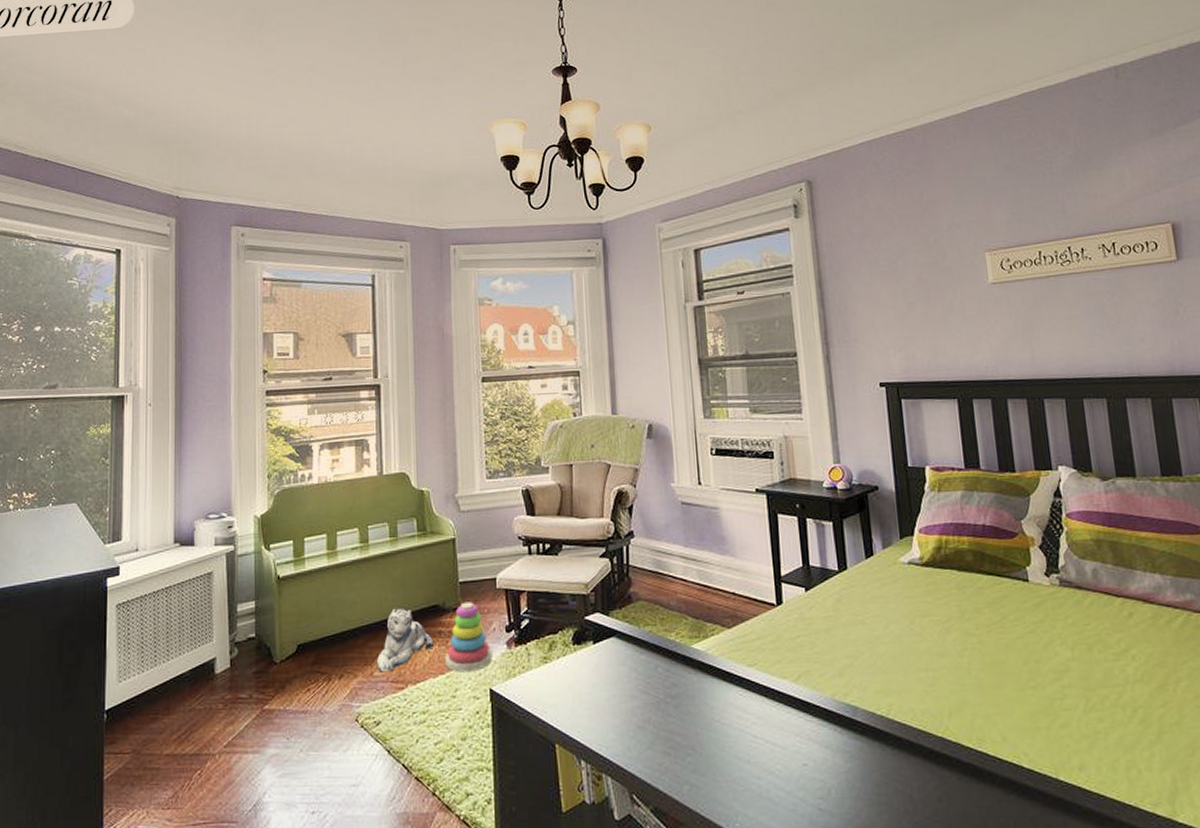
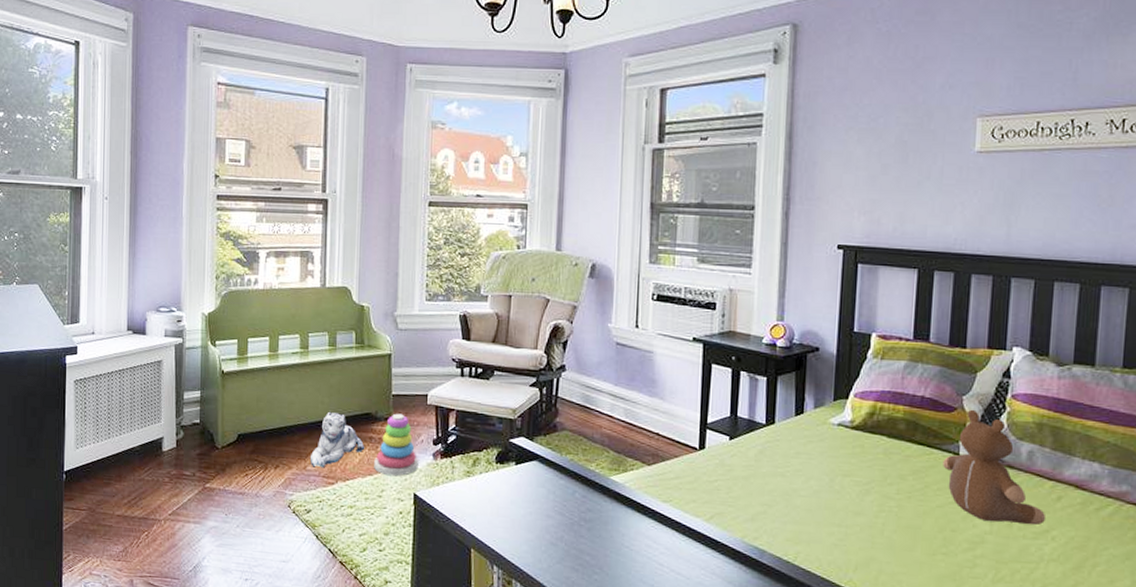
teddy bear: none [1014,532,1122,648] -> present [943,409,1045,526]

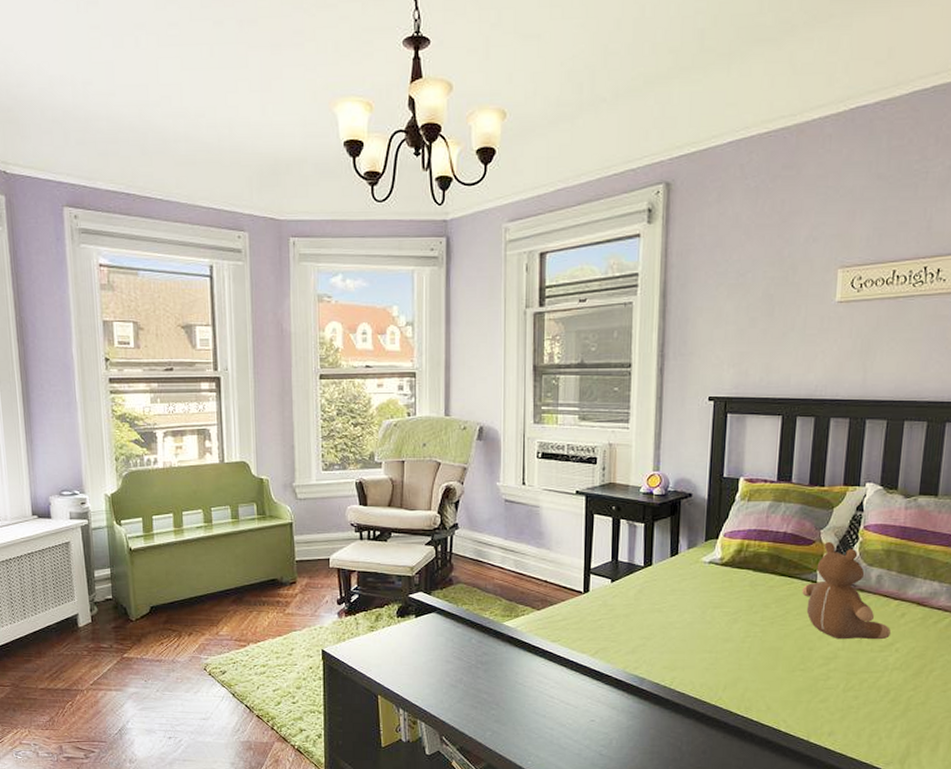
plush toy: present [311,411,364,468] -> none [222,580,272,632]
stacking toy: present [374,413,419,476] -> none [283,577,325,636]

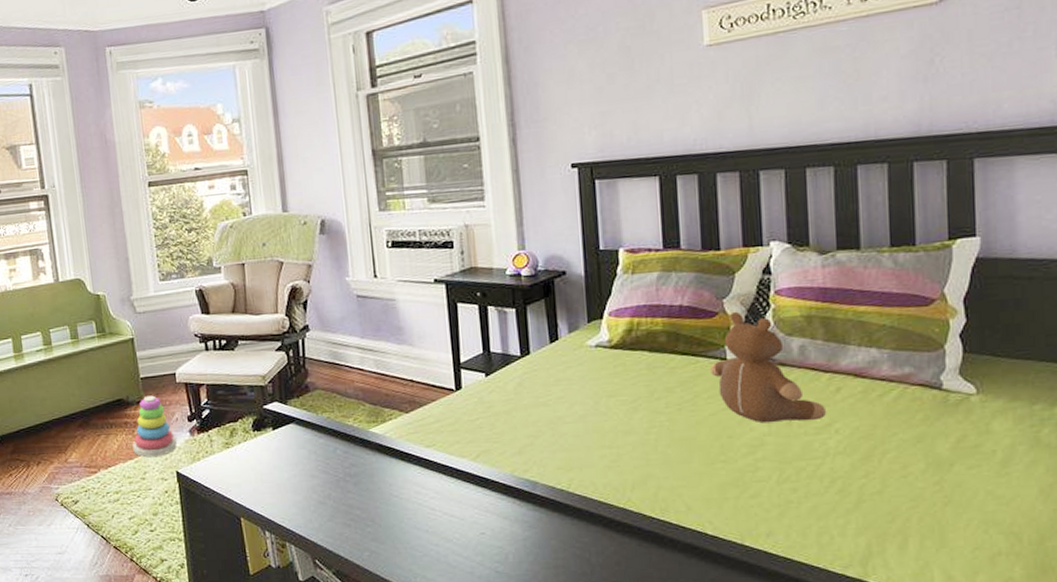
stacking toy: none [283,577,325,636] -> present [132,395,177,458]

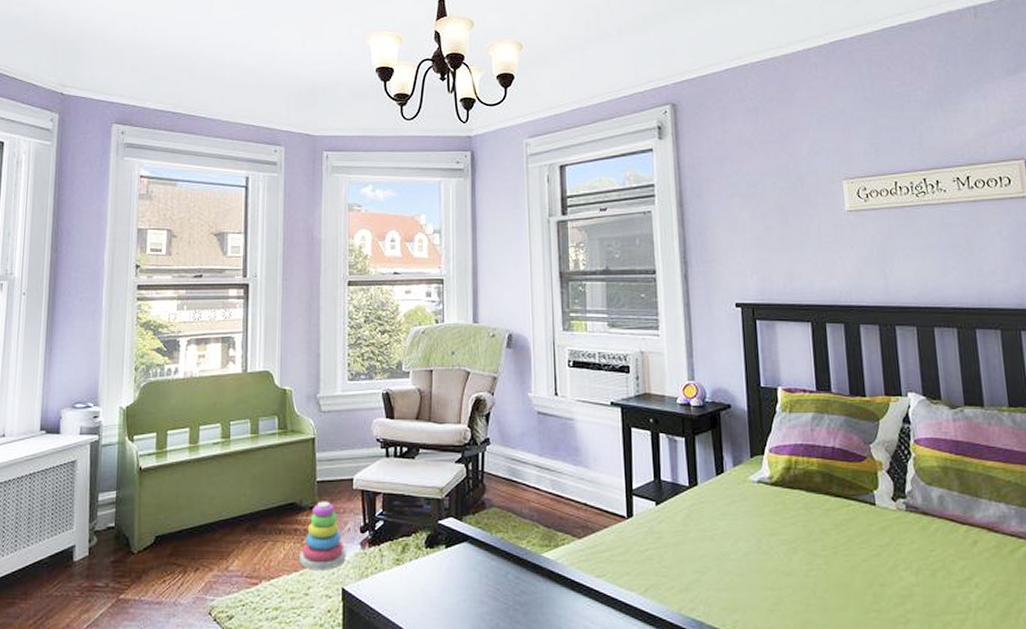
teddy bear: present [710,311,826,423] -> none [861,457,966,573]

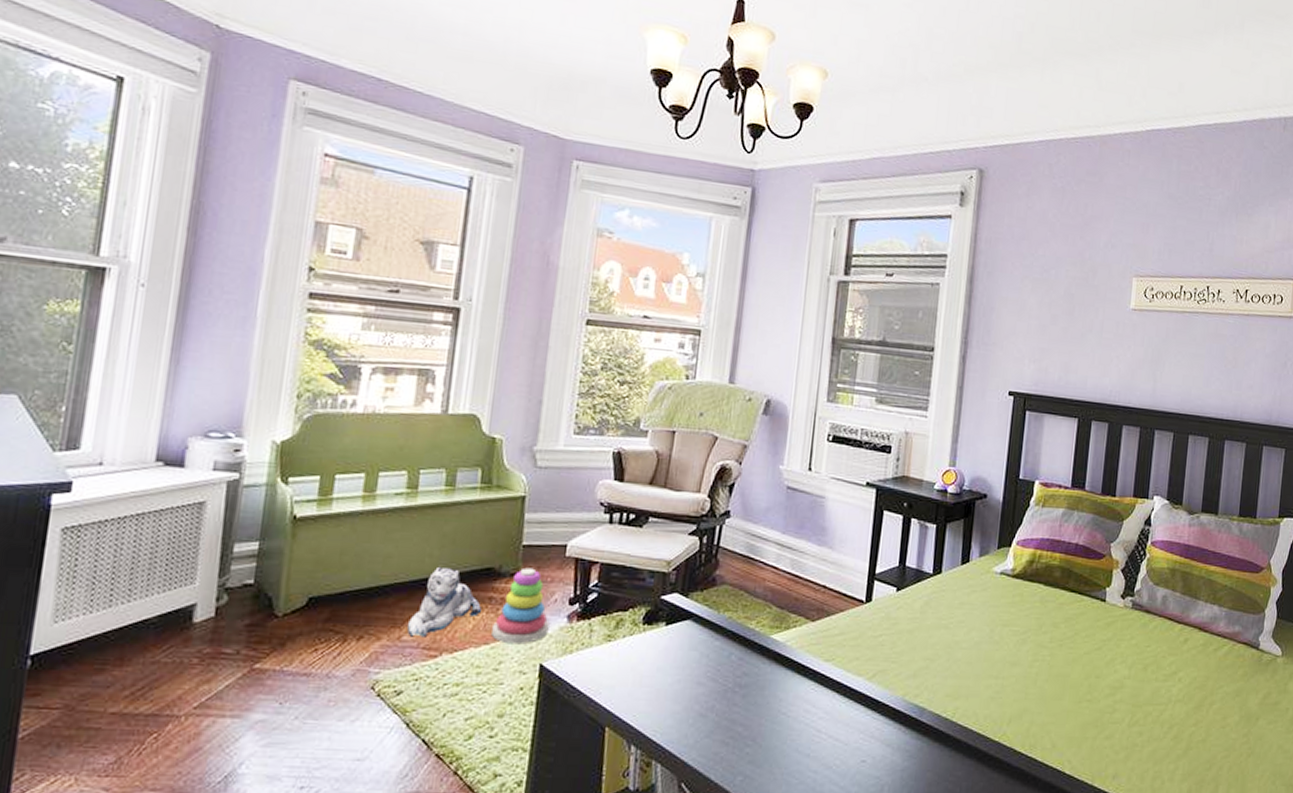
plush toy: none [233,504,289,567] -> present [407,566,481,638]

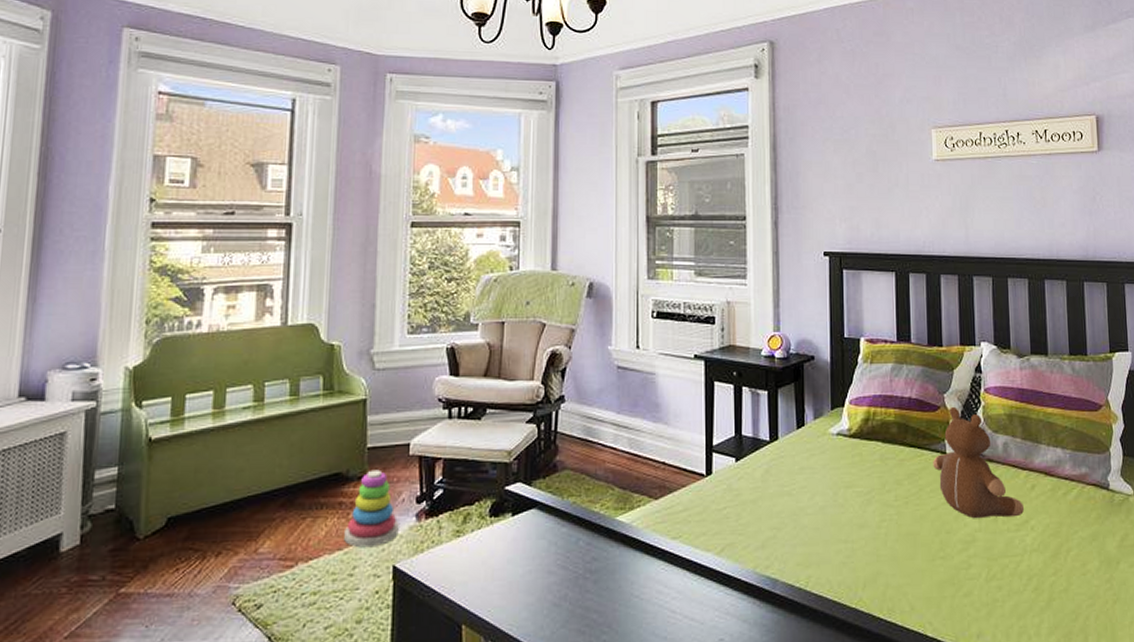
plush toy: present [407,566,481,638] -> none [263,476,332,549]
teddy bear: none [1091,556,1174,668] -> present [933,406,1024,519]

